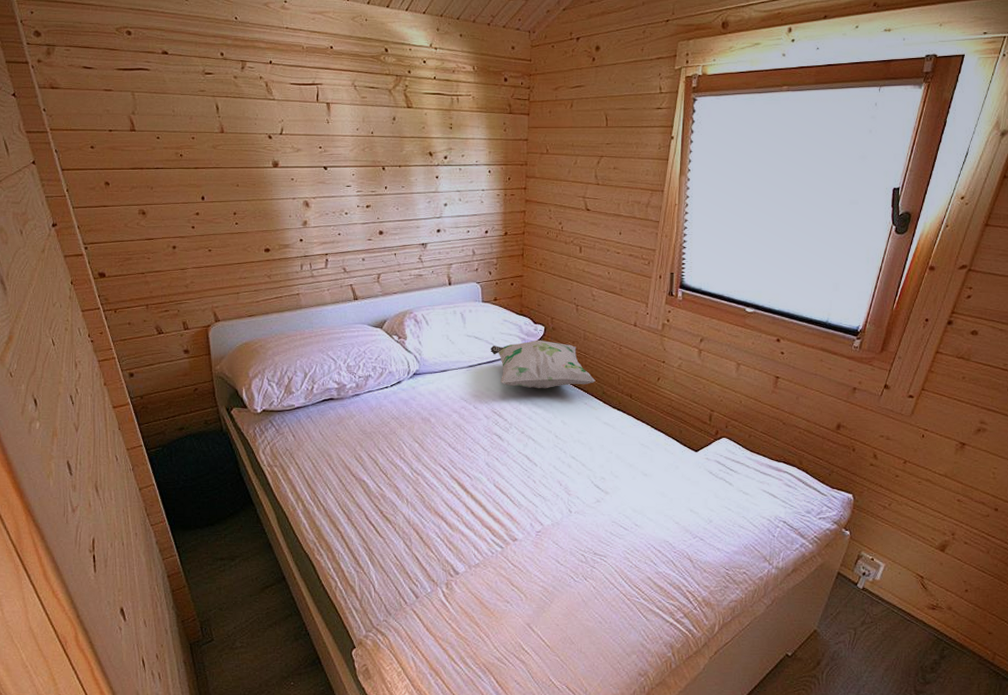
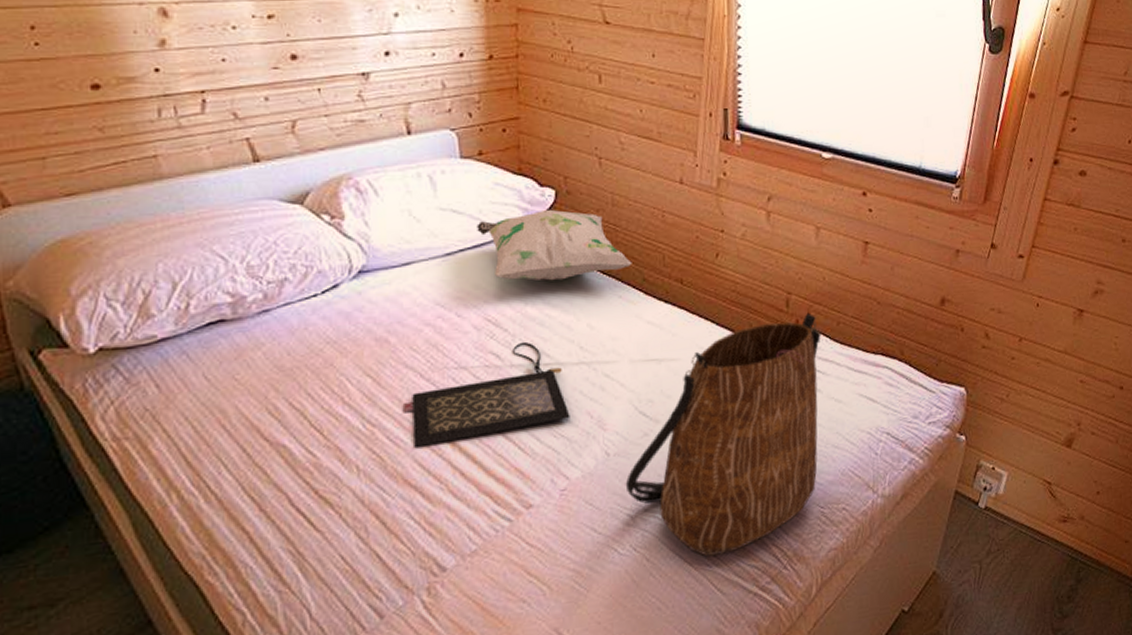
clutch bag: none [436,429,546,491] -> present [402,341,570,447]
tote bag: none [581,426,735,592] -> present [625,312,821,556]

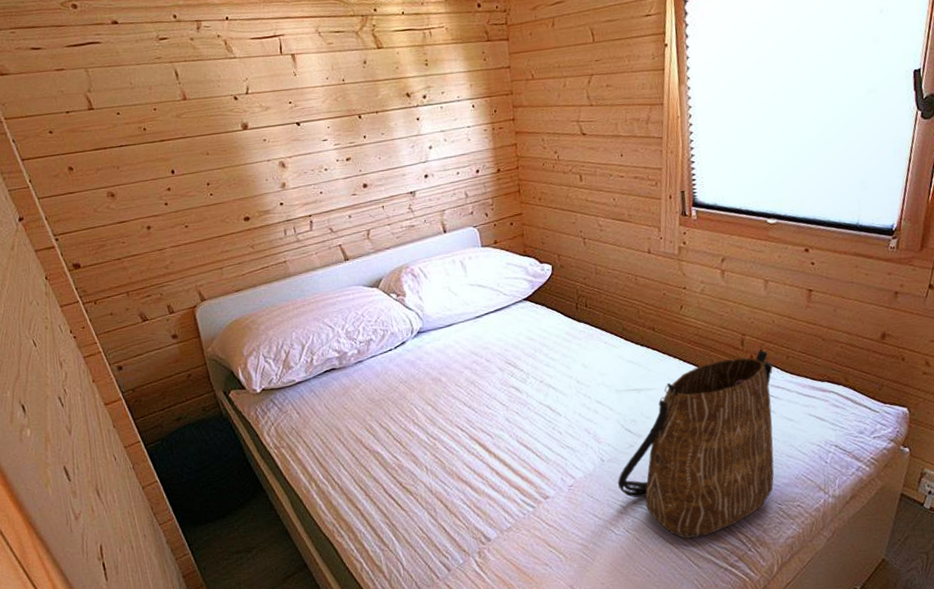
clutch bag: present [402,341,570,447] -> none [453,378,573,454]
decorative pillow: present [477,209,632,281] -> none [496,280,614,334]

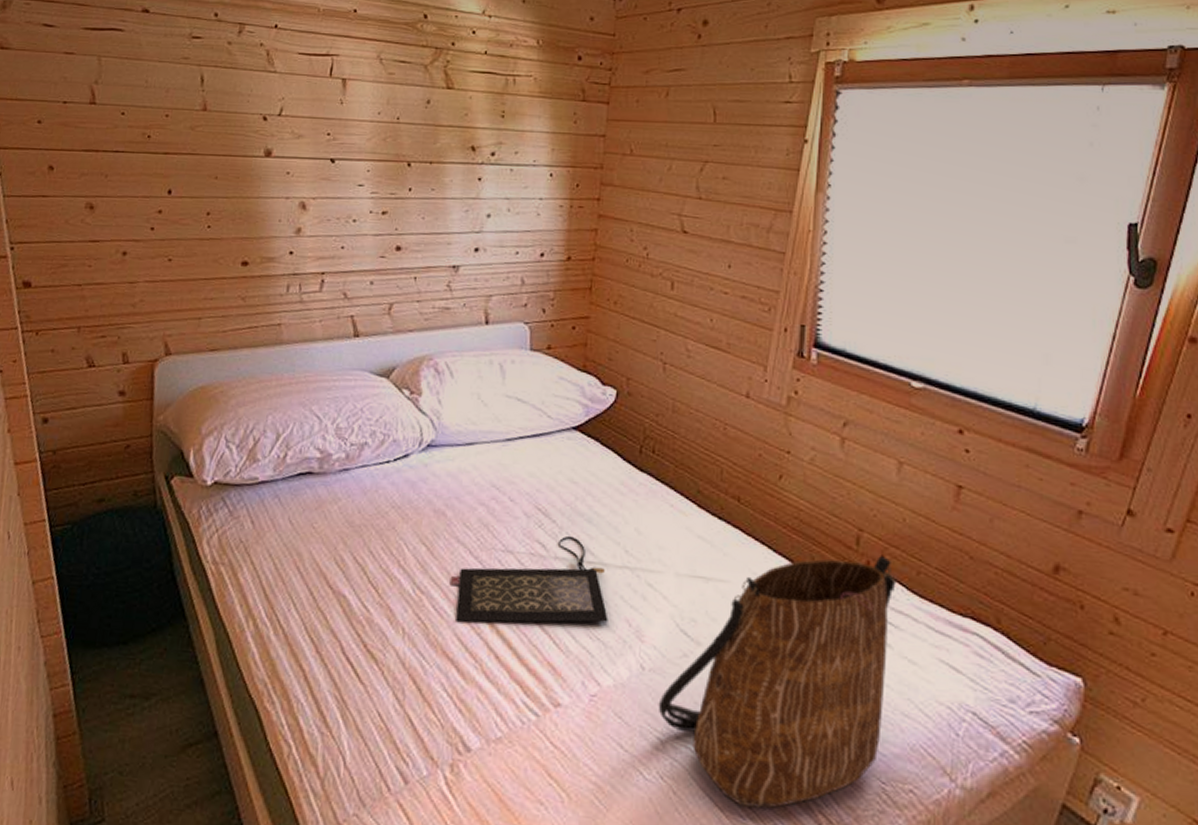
clutch bag: none [453,378,573,454] -> present [449,535,608,623]

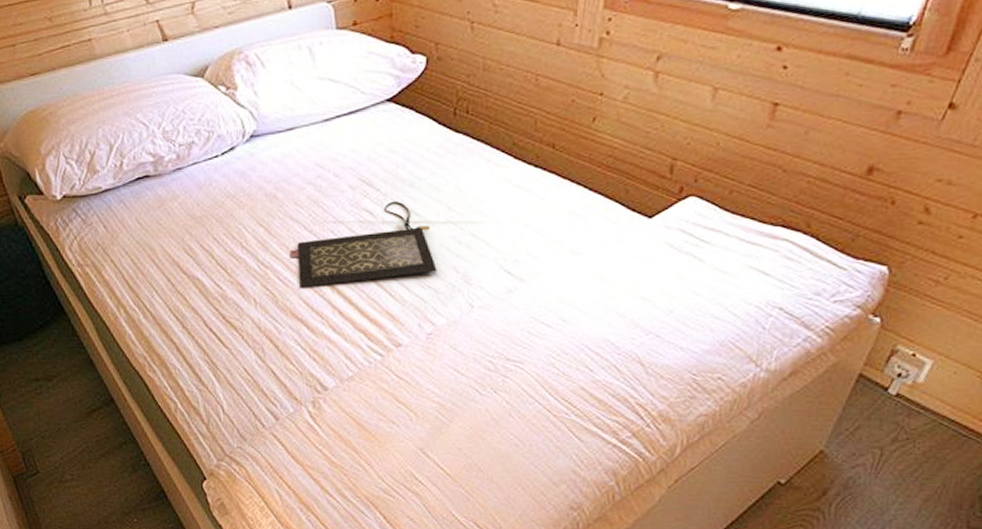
tote bag: present [658,555,896,809] -> none [488,179,709,406]

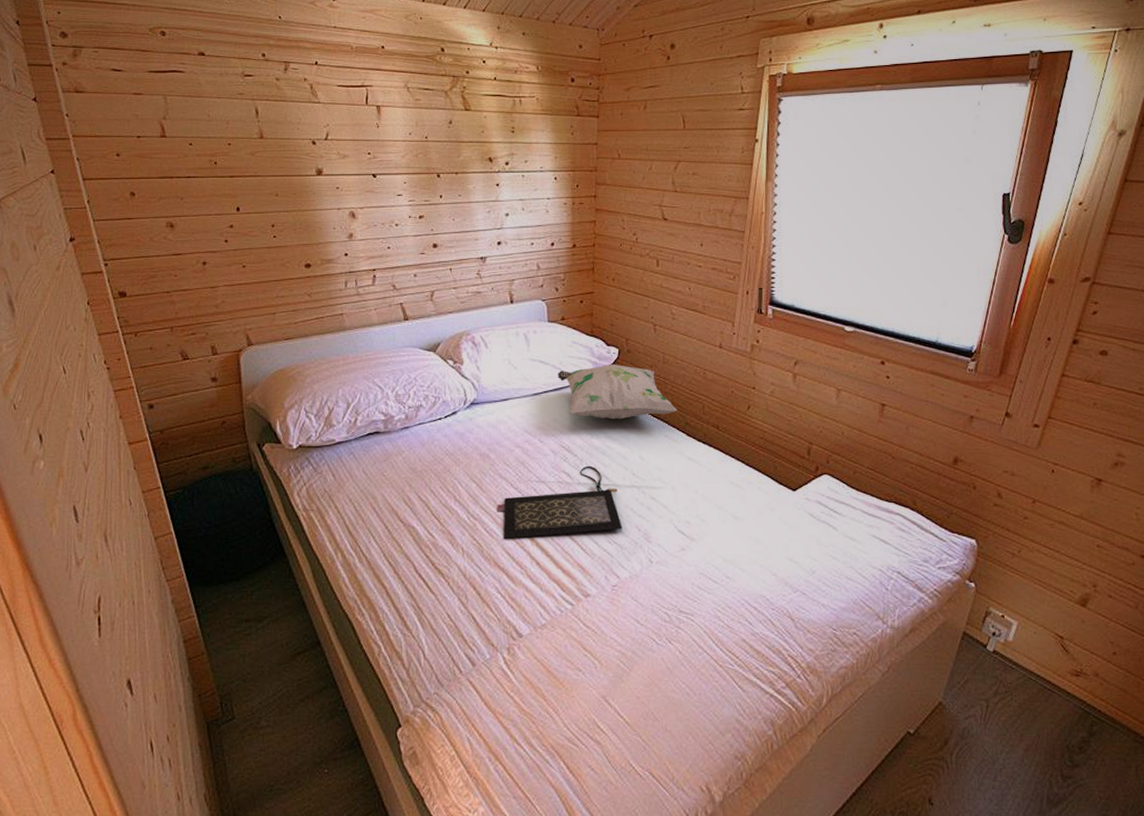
decorative pillow: none [352,76,502,145] -> present [558,363,677,420]

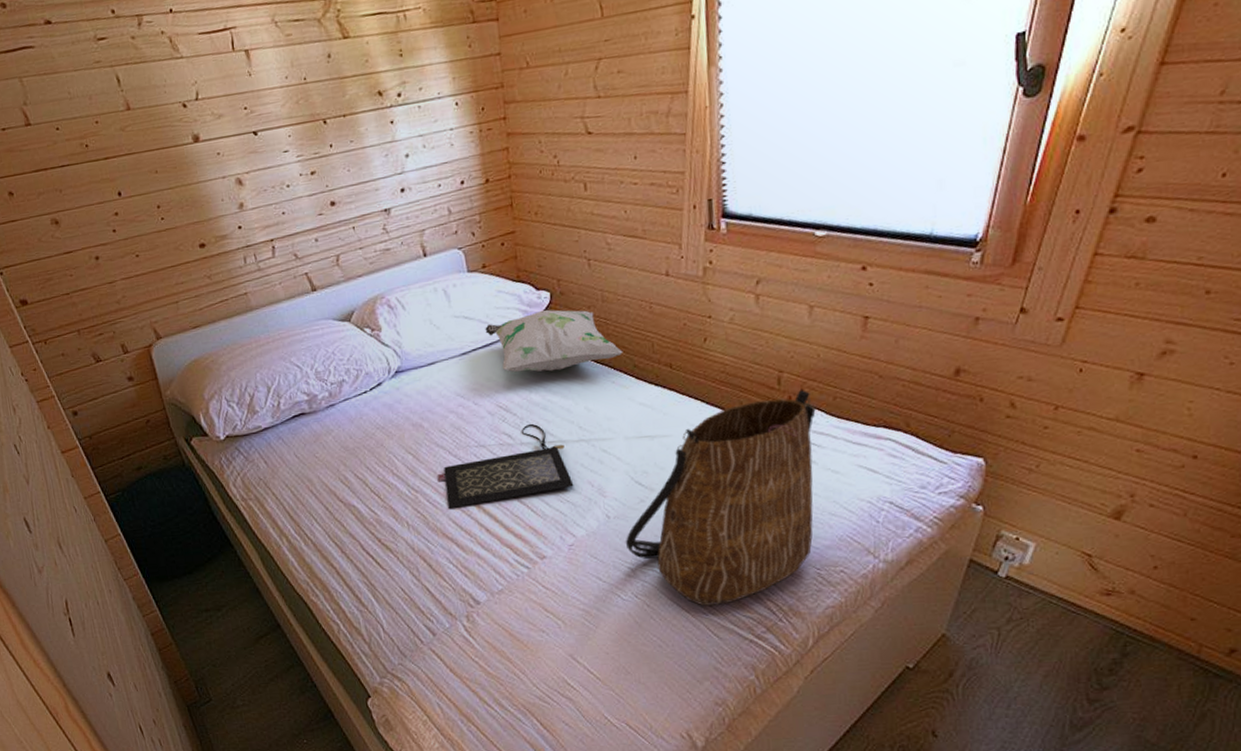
tote bag: none [664,461,839,657] -> present [625,389,816,606]

